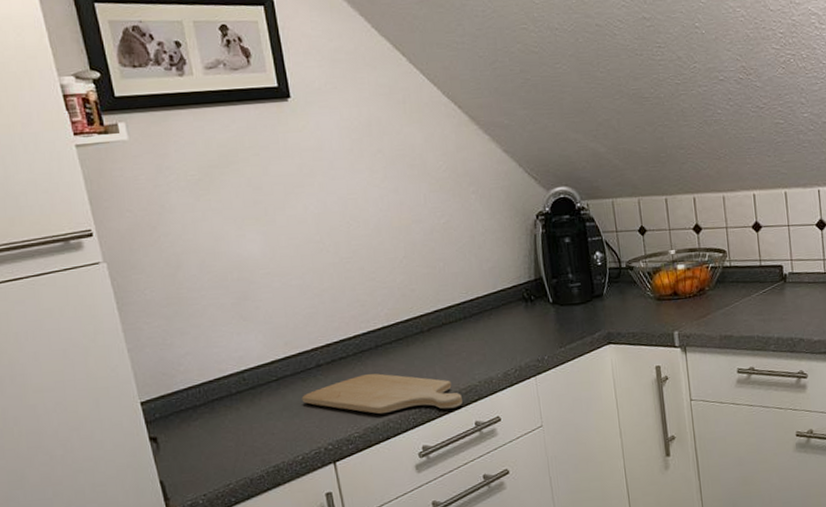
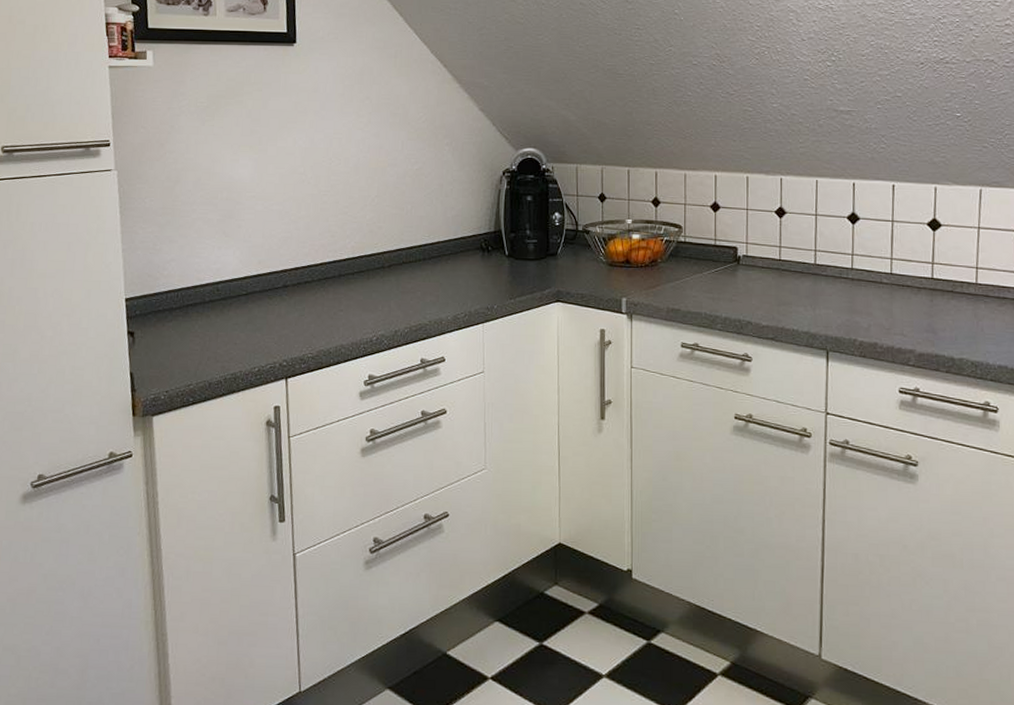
chopping board: present [301,373,462,414] -> none [265,299,412,343]

